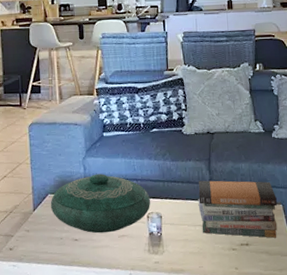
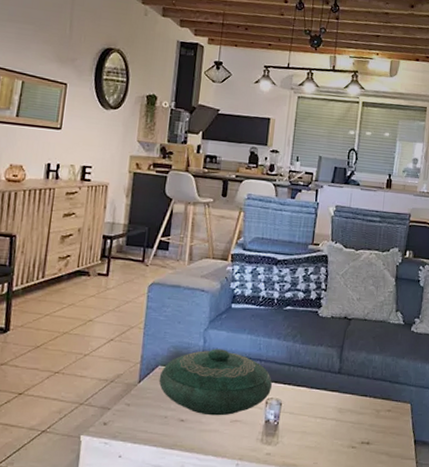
book stack: present [198,180,278,238] -> none [322,368,406,439]

